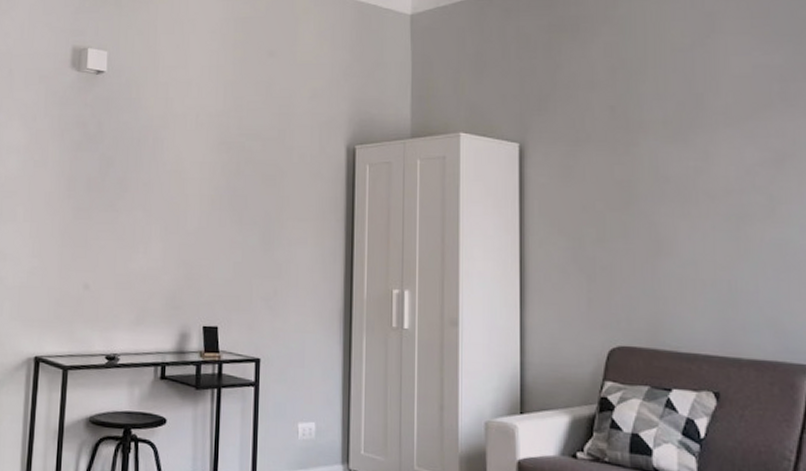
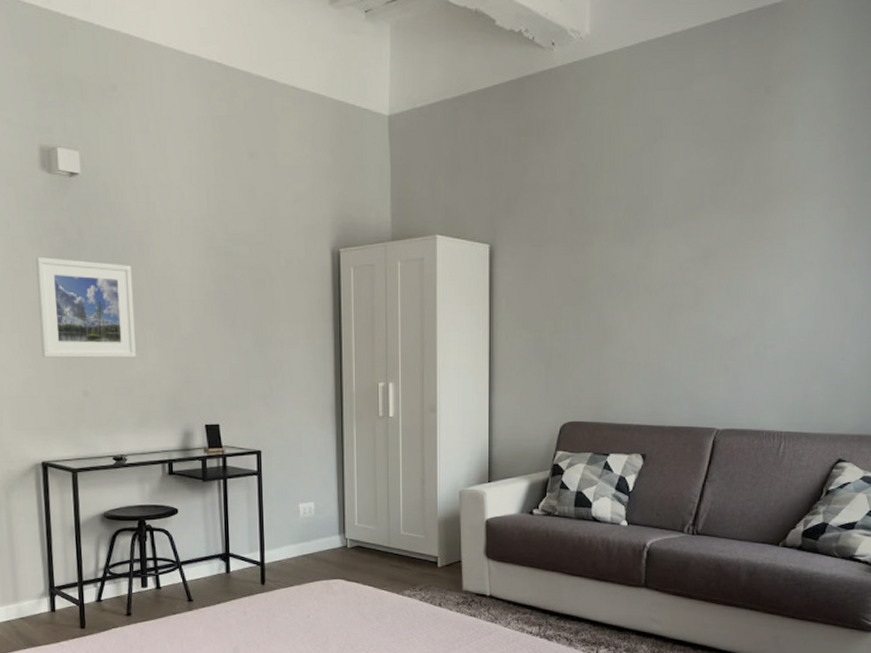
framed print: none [49,148,145,251] -> present [35,256,137,358]

